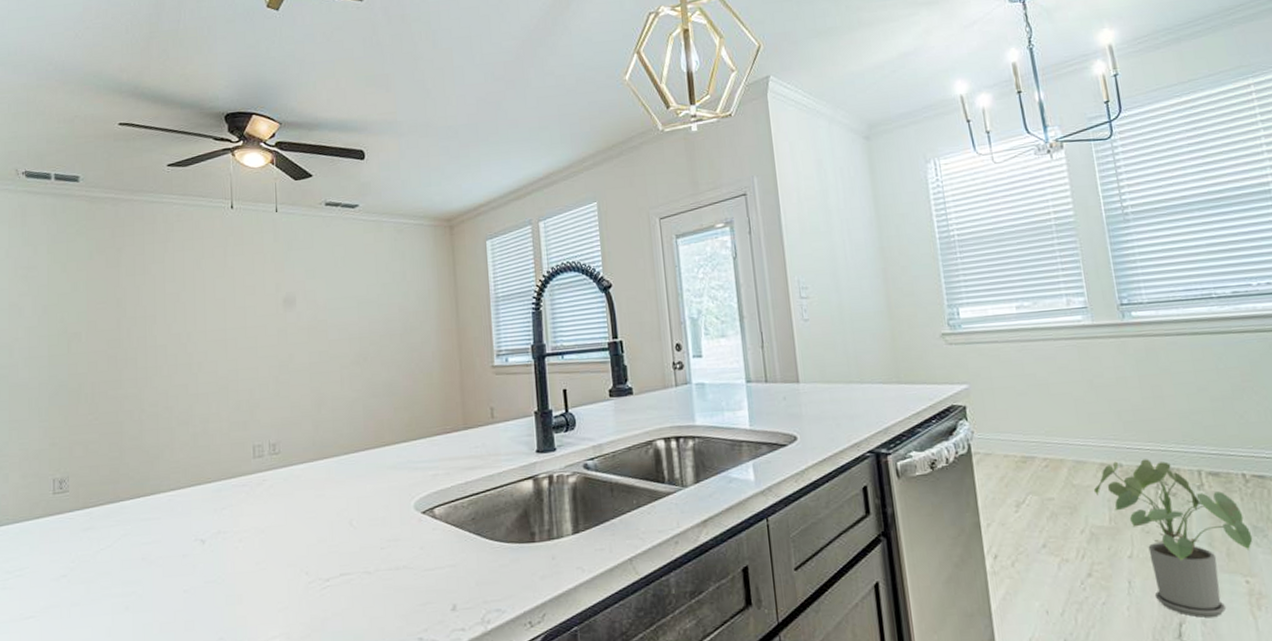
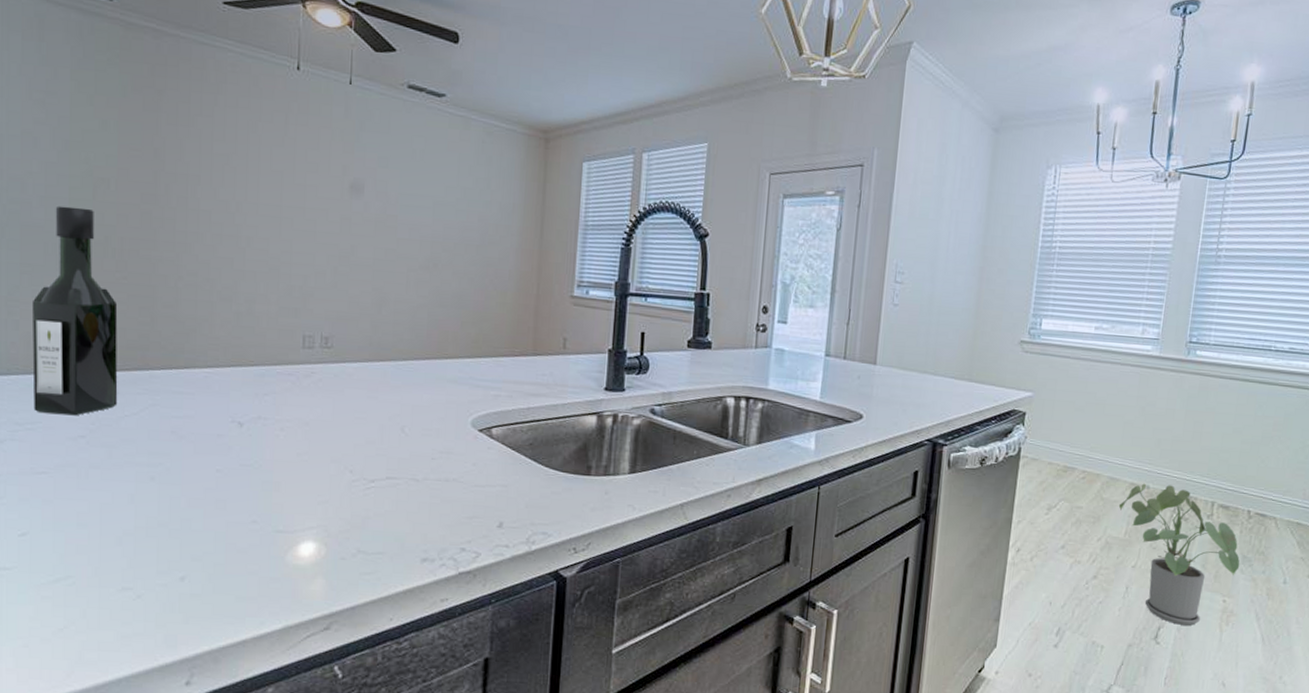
bottle: none [19,361,94,559] -> present [31,205,118,416]

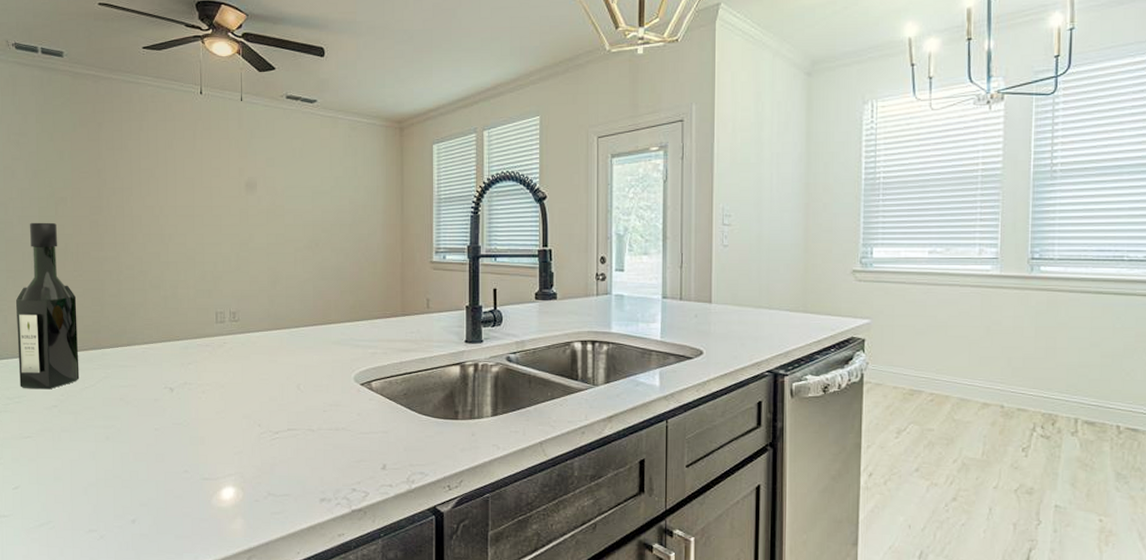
house plant: present [1118,483,1240,626] -> none [972,403,1114,547]

